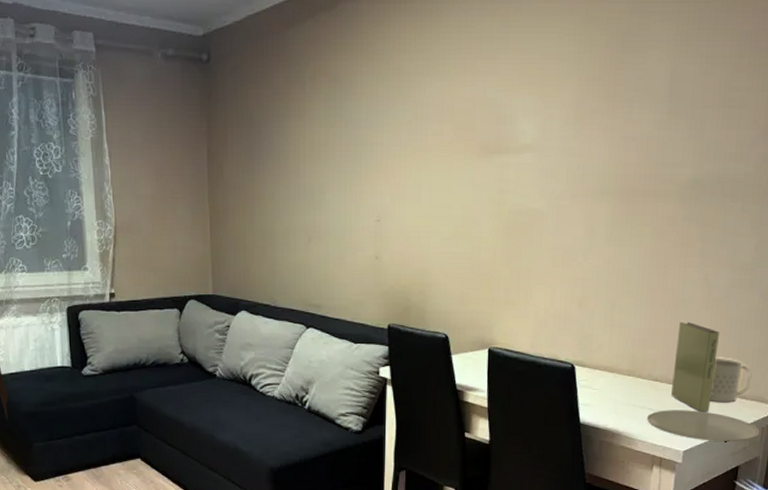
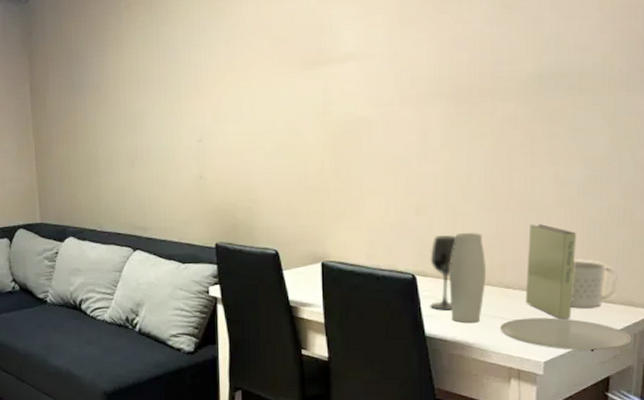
wine glass: none [586,328,615,400] -> present [430,235,458,310]
vase: none [604,327,639,413] -> present [449,233,487,324]

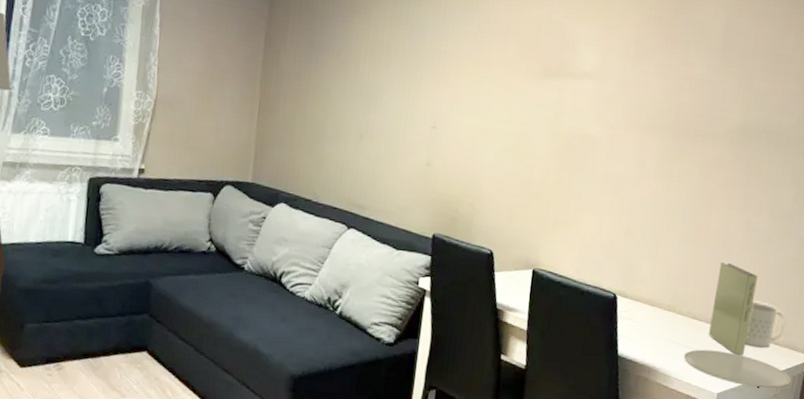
wine glass: present [430,235,458,310] -> none [626,260,658,333]
vase: present [449,233,487,324] -> none [643,261,680,349]

